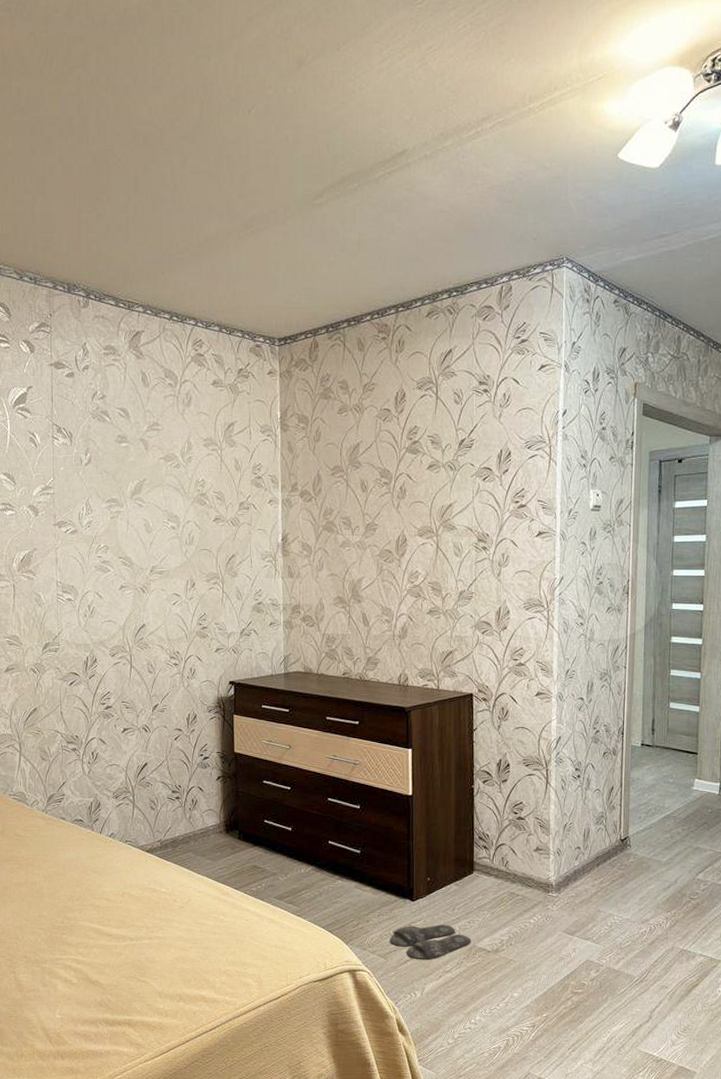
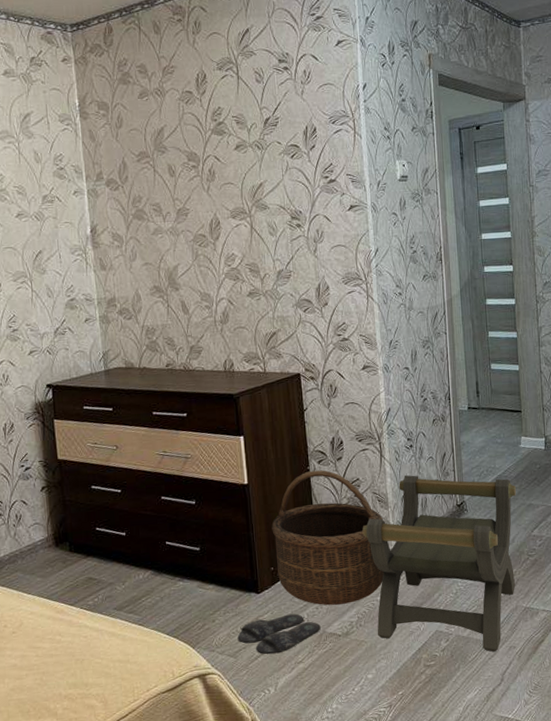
basket: none [431,789,543,922] -> present [271,470,385,606]
stool: none [521,805,684,989] -> present [362,475,516,652]

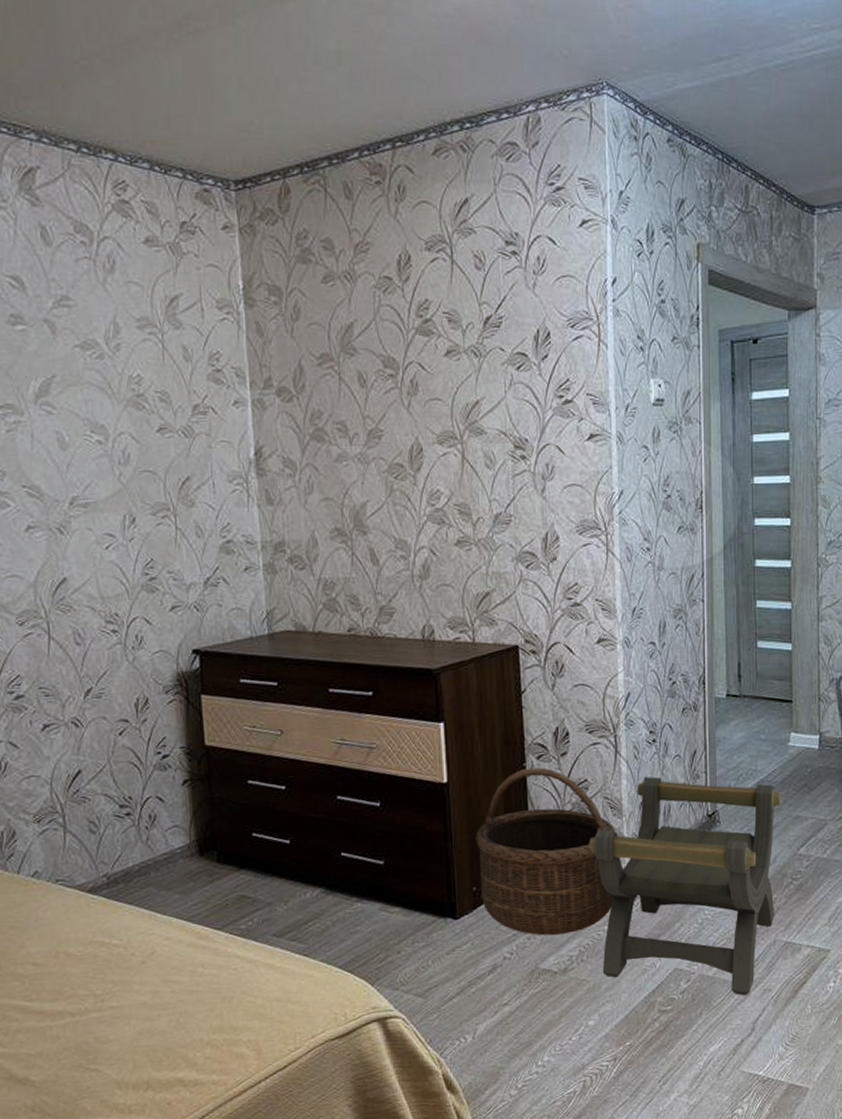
slippers: present [237,613,321,654] -> none [428,945,533,994]

